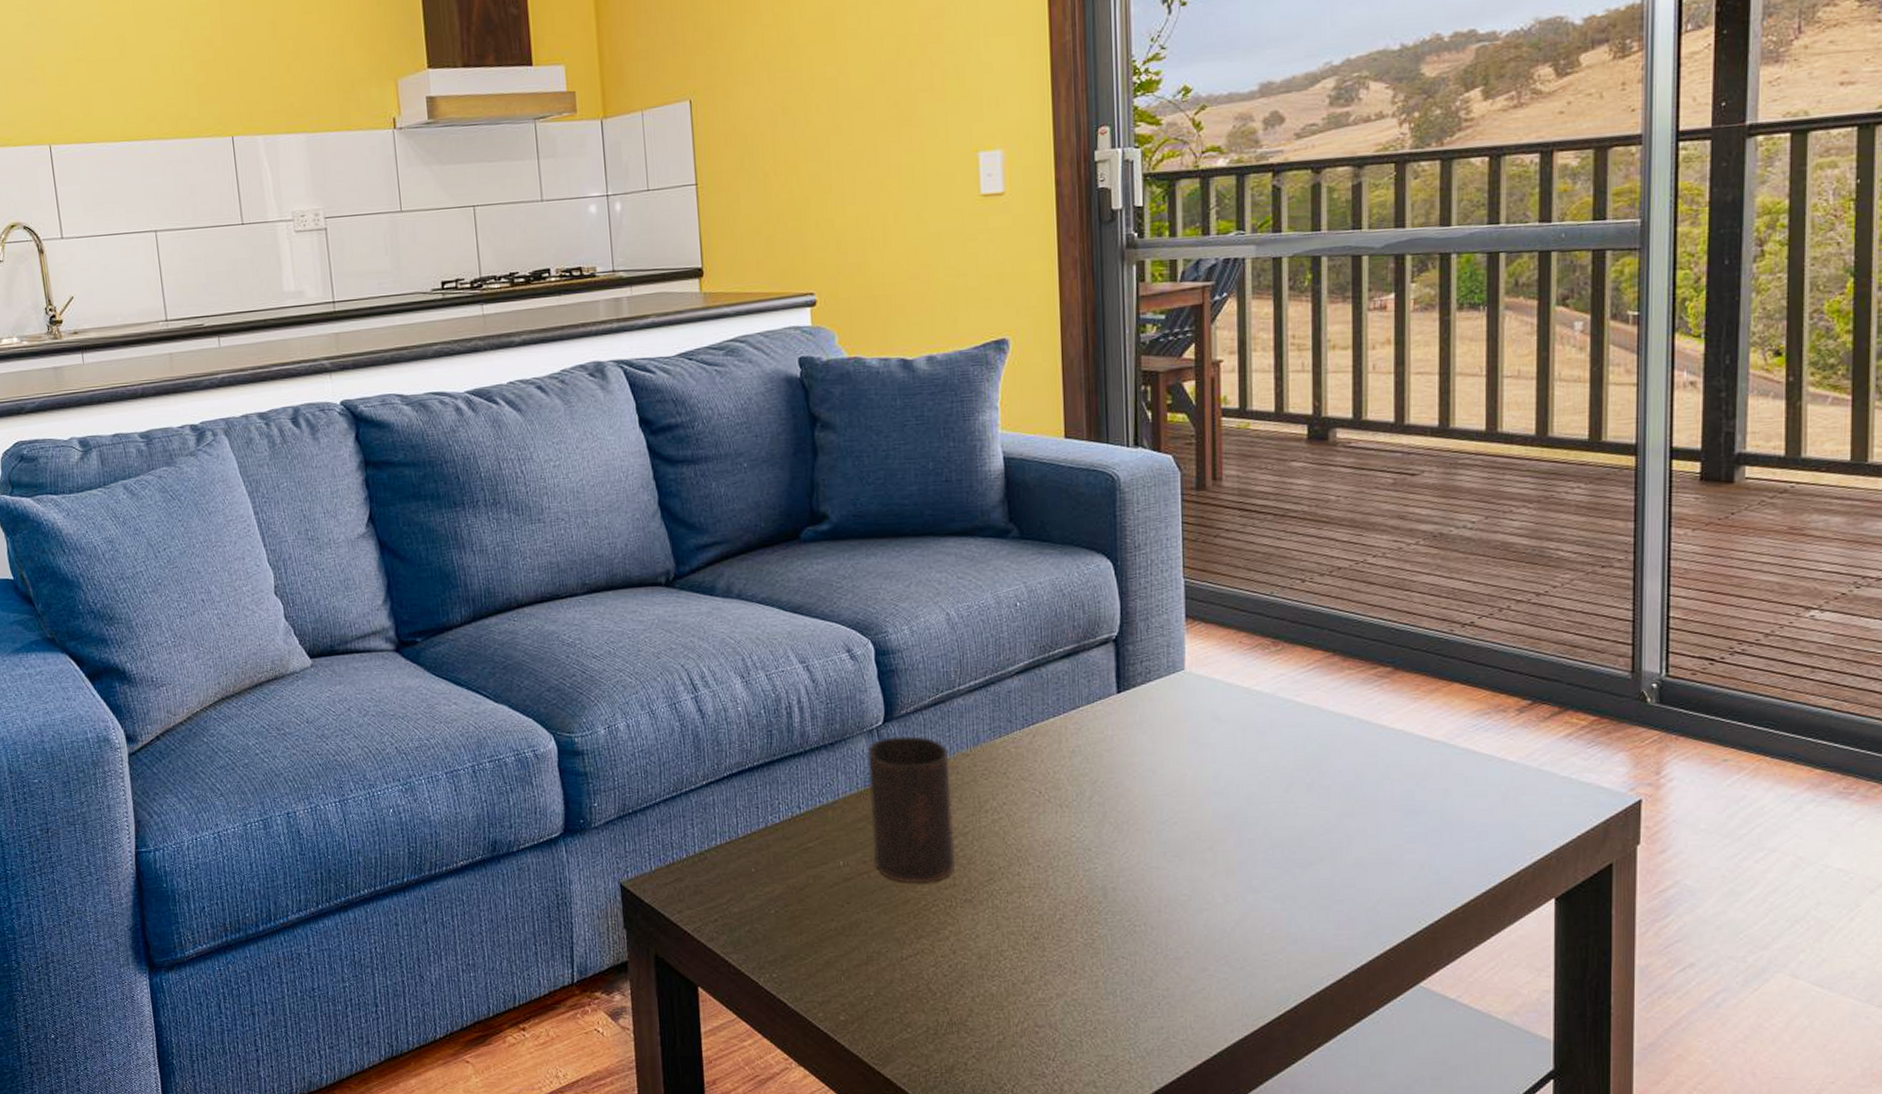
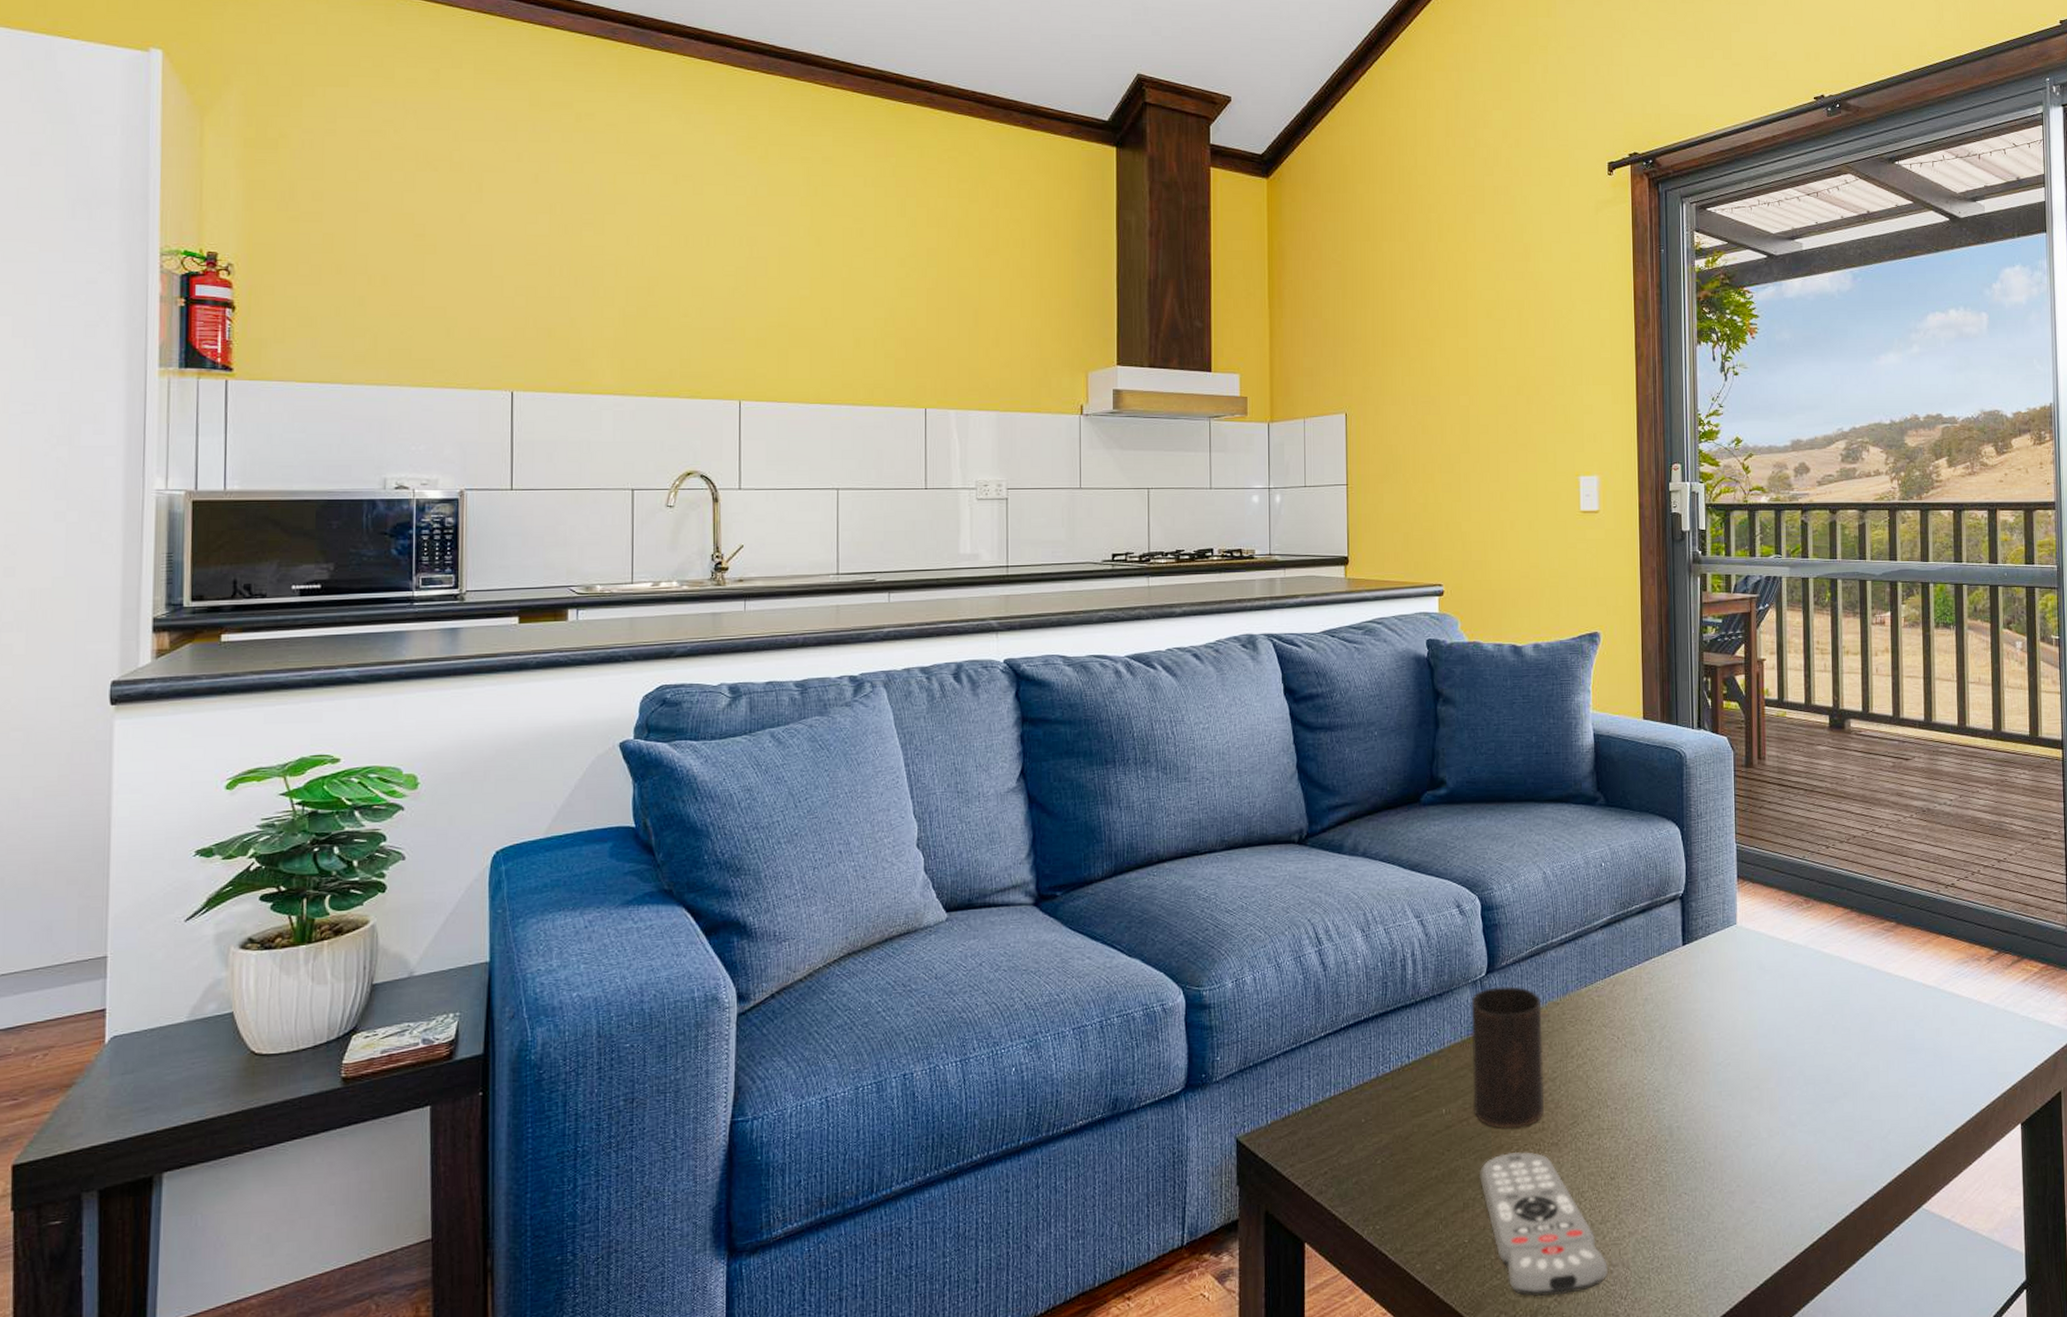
remote control: none [884,907,1034,1052] -> present [1480,1151,1609,1296]

